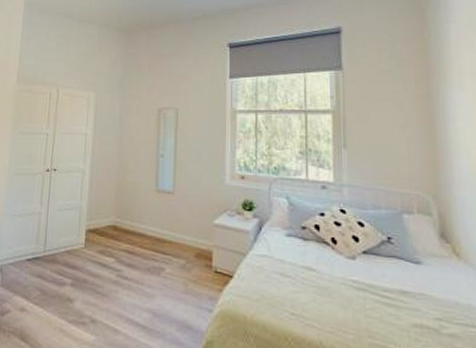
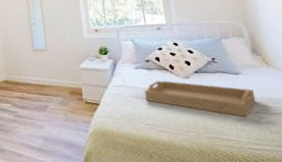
serving tray: none [295,256,439,323] -> present [145,80,256,117]

